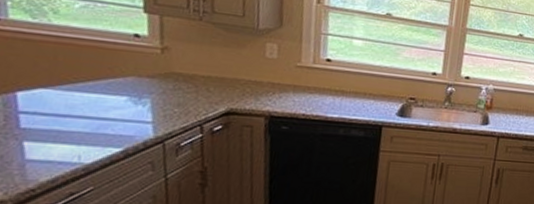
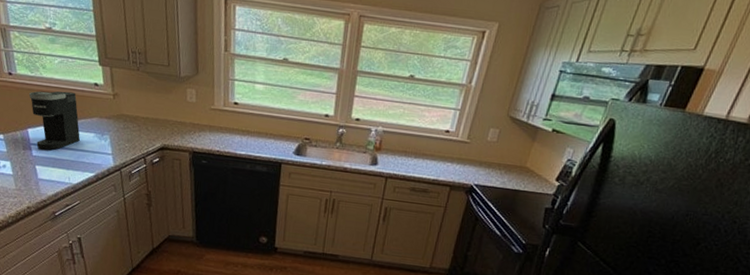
coffee maker: none [24,42,105,120] -> present [28,91,80,151]

